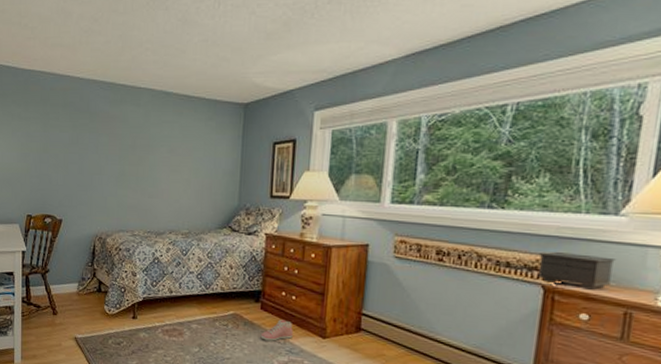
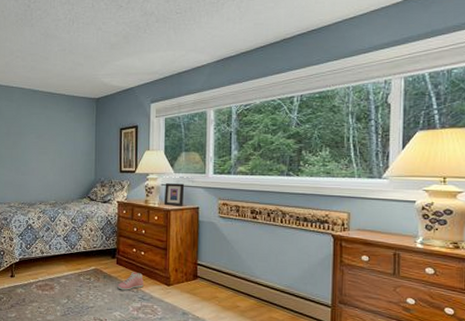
picture frame: none [323,213,352,242] -> present [163,183,185,206]
jewelry box: present [537,251,616,290] -> none [327,207,383,237]

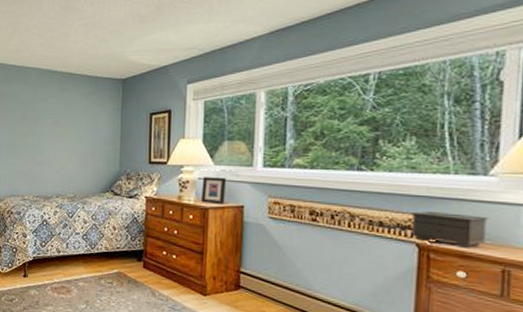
sneaker: present [117,272,144,290] -> none [144,277,175,298]
jewelry box: none [327,207,383,237] -> present [411,210,488,248]

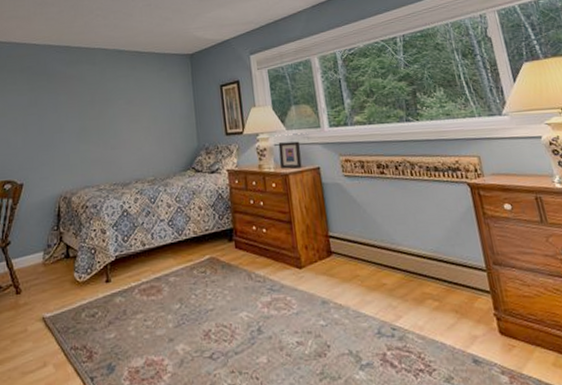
jewelry box: present [411,210,488,248] -> none [456,151,518,182]

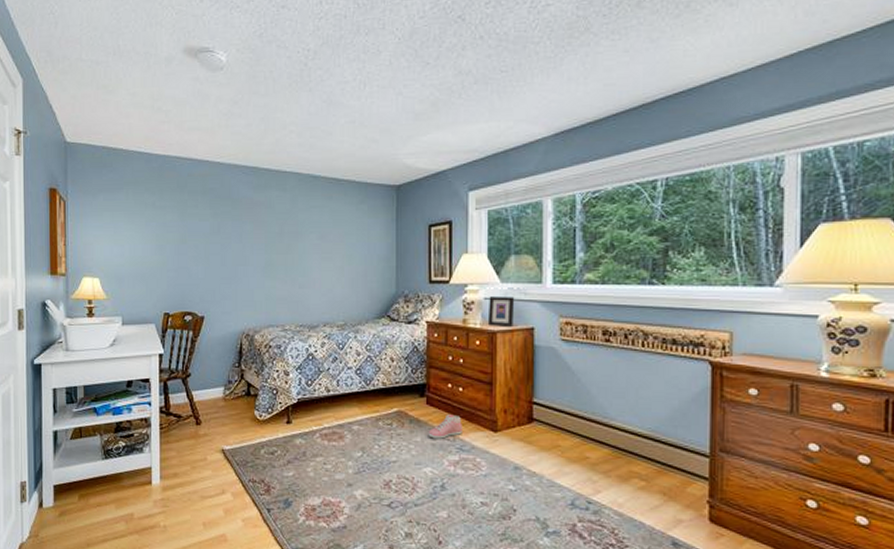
sneaker: none [239,255,271,282] -> present [428,414,462,439]

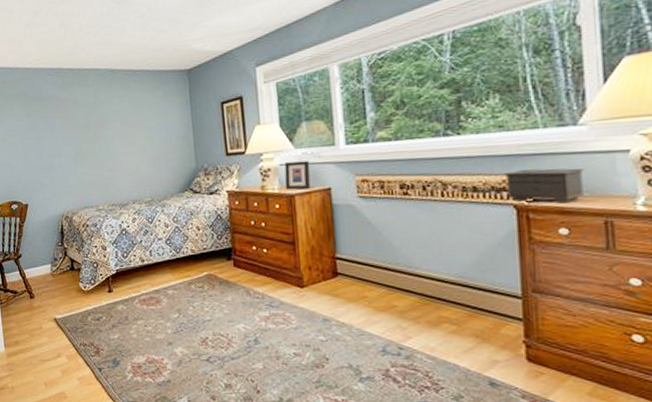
sneaker: present [428,414,462,439] -> none [237,274,270,297]
jewelry box: none [702,325,776,363] -> present [504,168,585,204]

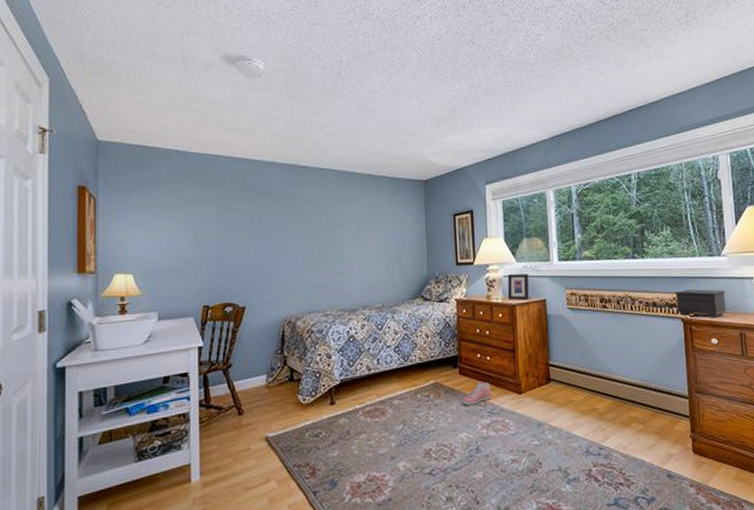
sneaker: none [237,274,270,297] -> present [462,381,492,406]

